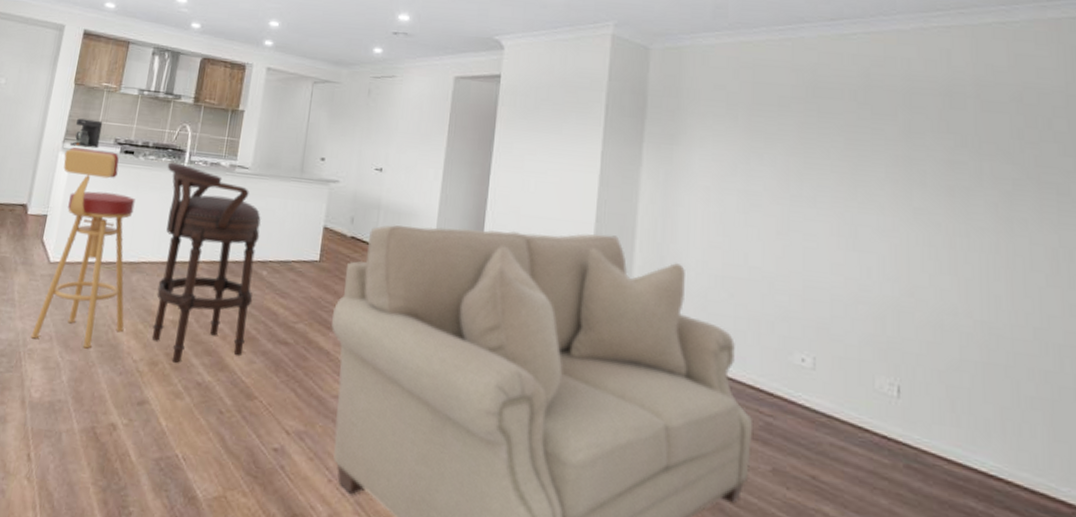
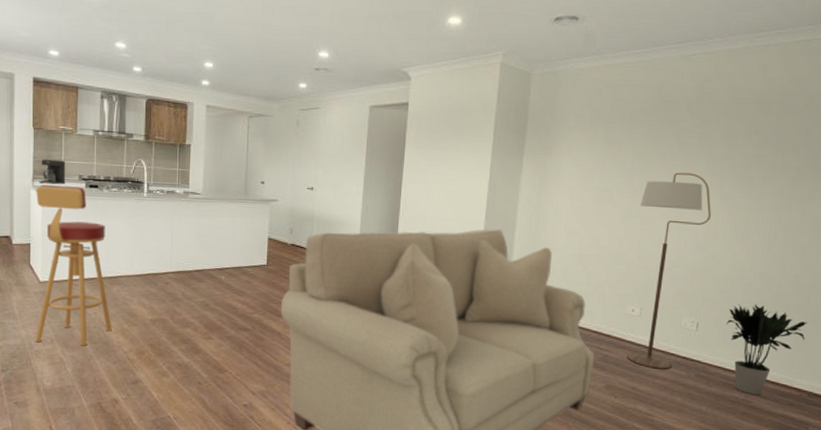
bar stool: present [151,162,261,363] -> none [129,193,216,351]
floor lamp: none [799,176,900,453] -> present [627,172,711,370]
potted plant: none [942,363,1066,507] -> present [726,304,807,395]

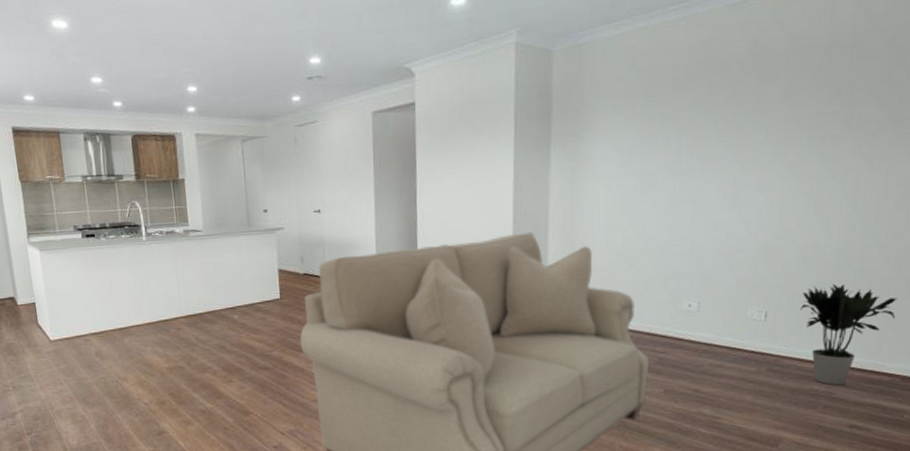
bar stool: present [35,185,112,346] -> none [32,238,130,402]
coffee maker: present [38,159,66,185] -> none [33,211,62,239]
floor lamp: present [627,172,711,370] -> none [686,142,775,367]

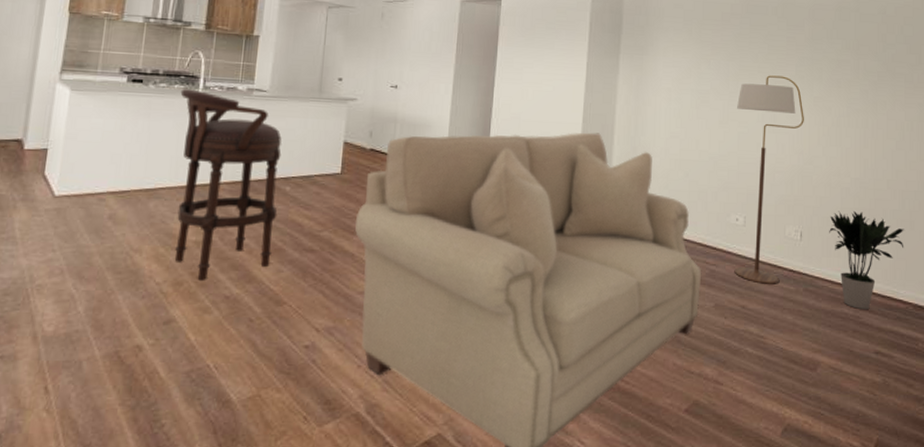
bar stool: none [127,237,232,399] -> present [174,89,282,280]
floor lamp: none [686,142,775,367] -> present [734,75,804,284]

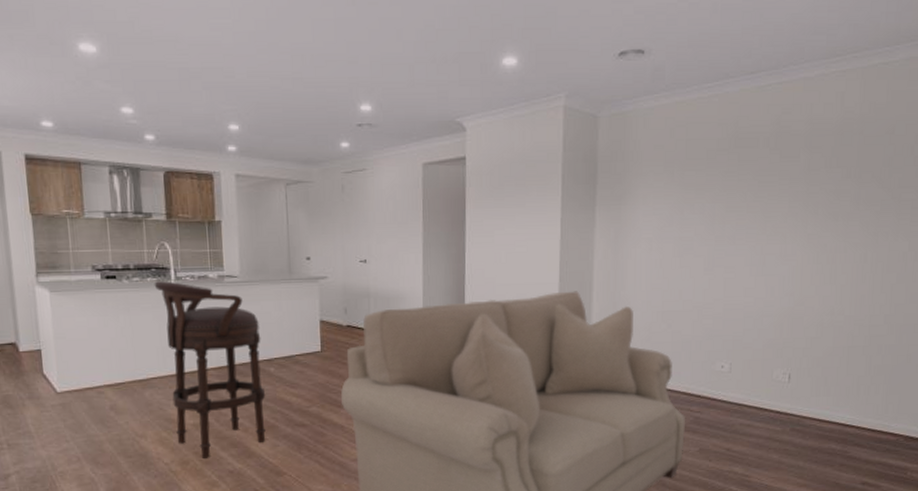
floor lamp: present [734,75,804,284] -> none [719,214,797,427]
potted plant: present [829,210,904,309] -> none [819,348,900,444]

